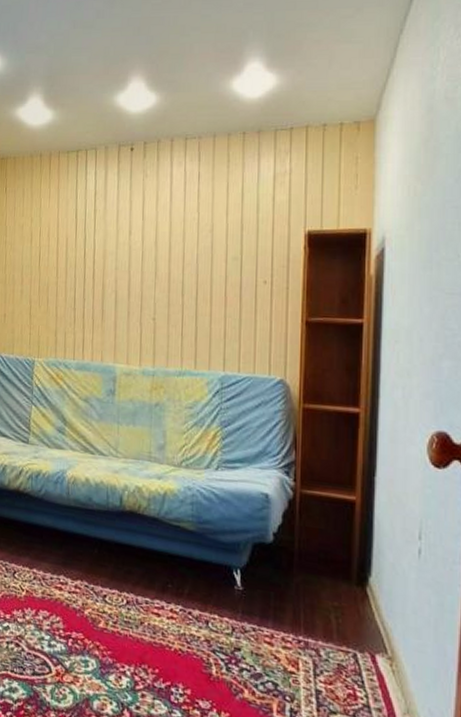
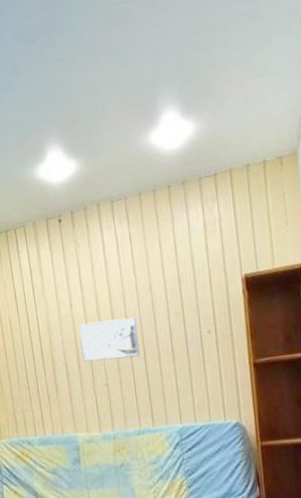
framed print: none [134,253,193,296] -> present [79,317,140,362]

